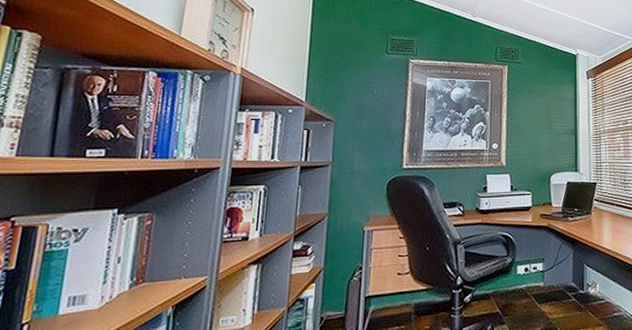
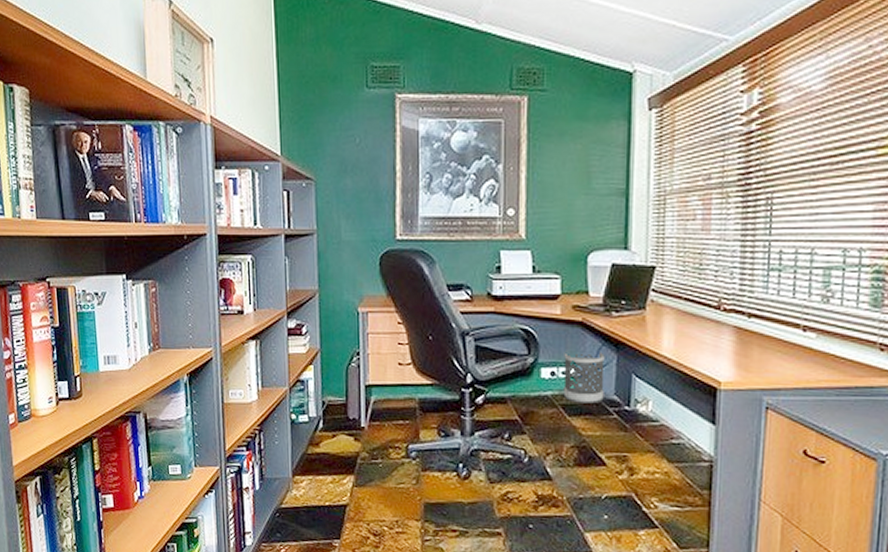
wastebasket: none [534,248,565,292] -> present [563,351,605,404]

